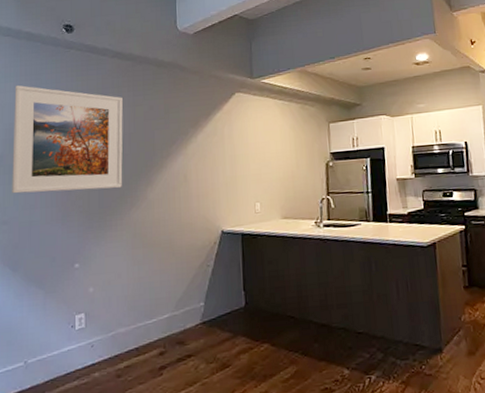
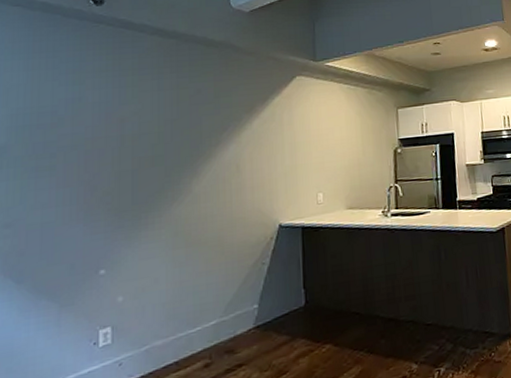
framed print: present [12,84,123,194] -> none [18,63,164,191]

